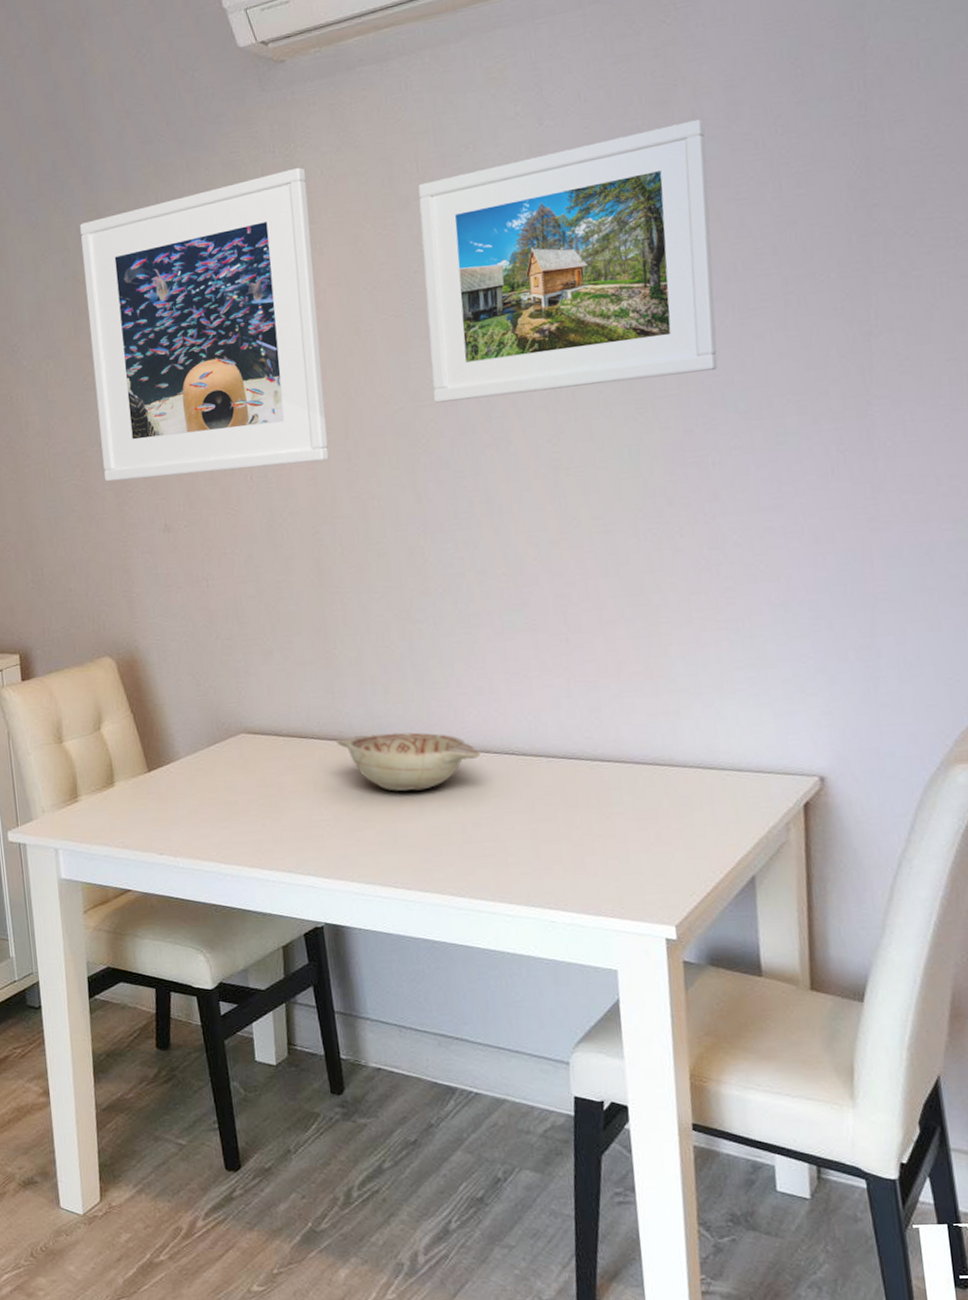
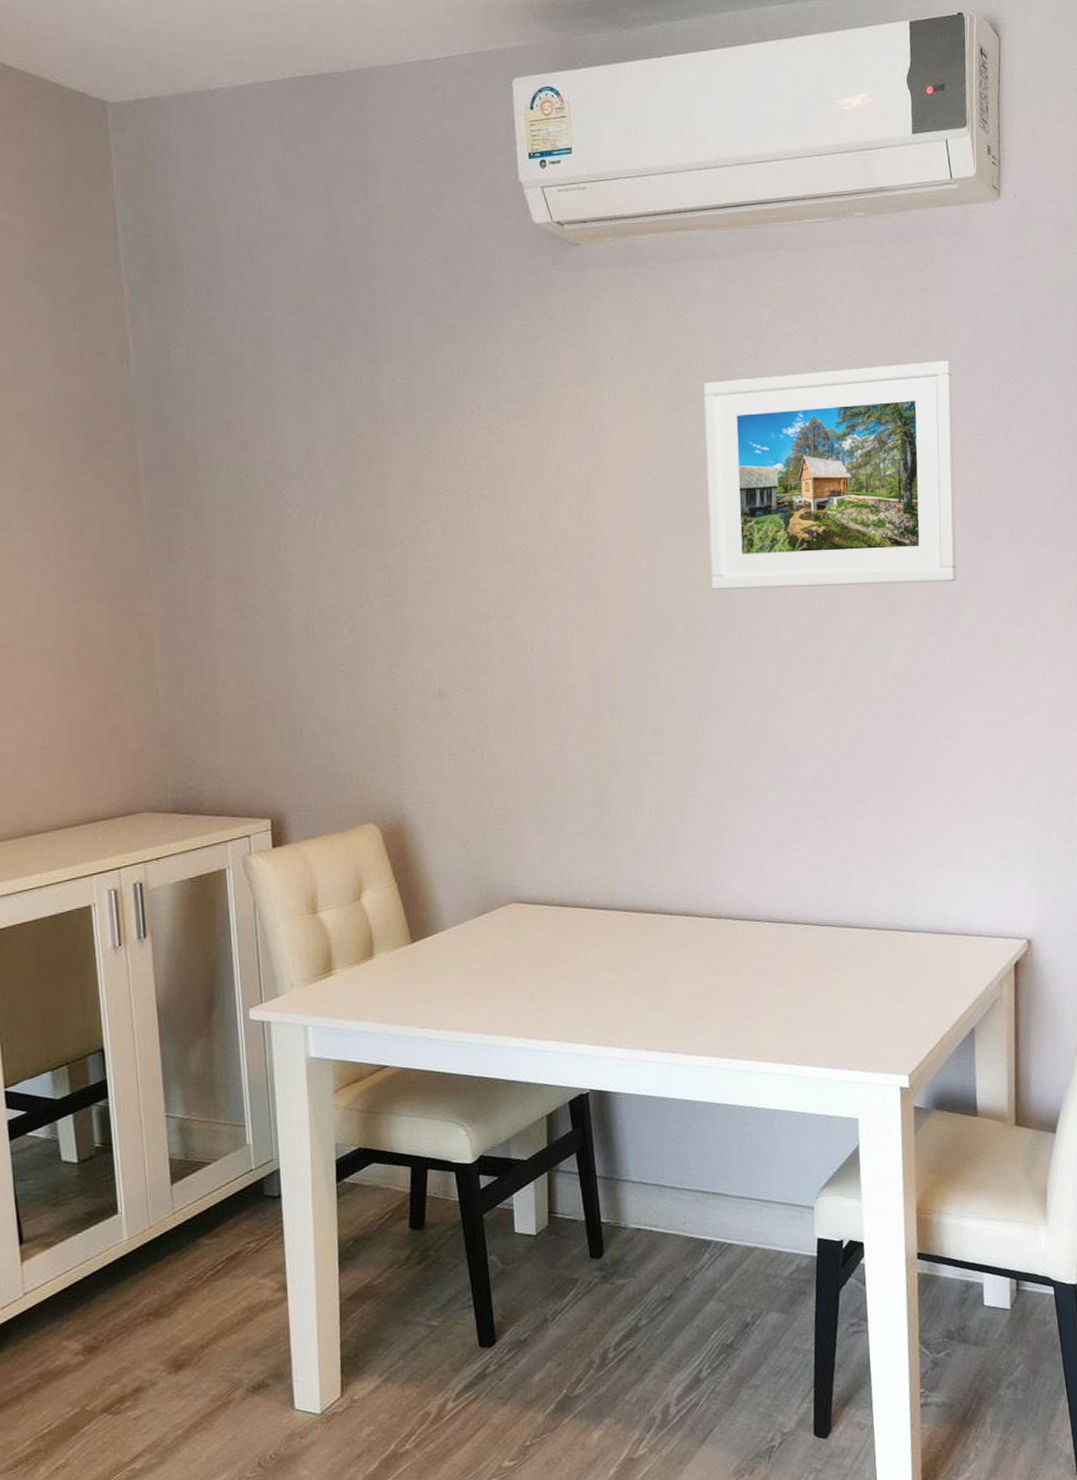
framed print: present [80,167,329,482] -> none [358,349,610,643]
decorative bowl: present [335,732,481,791] -> none [606,901,744,959]

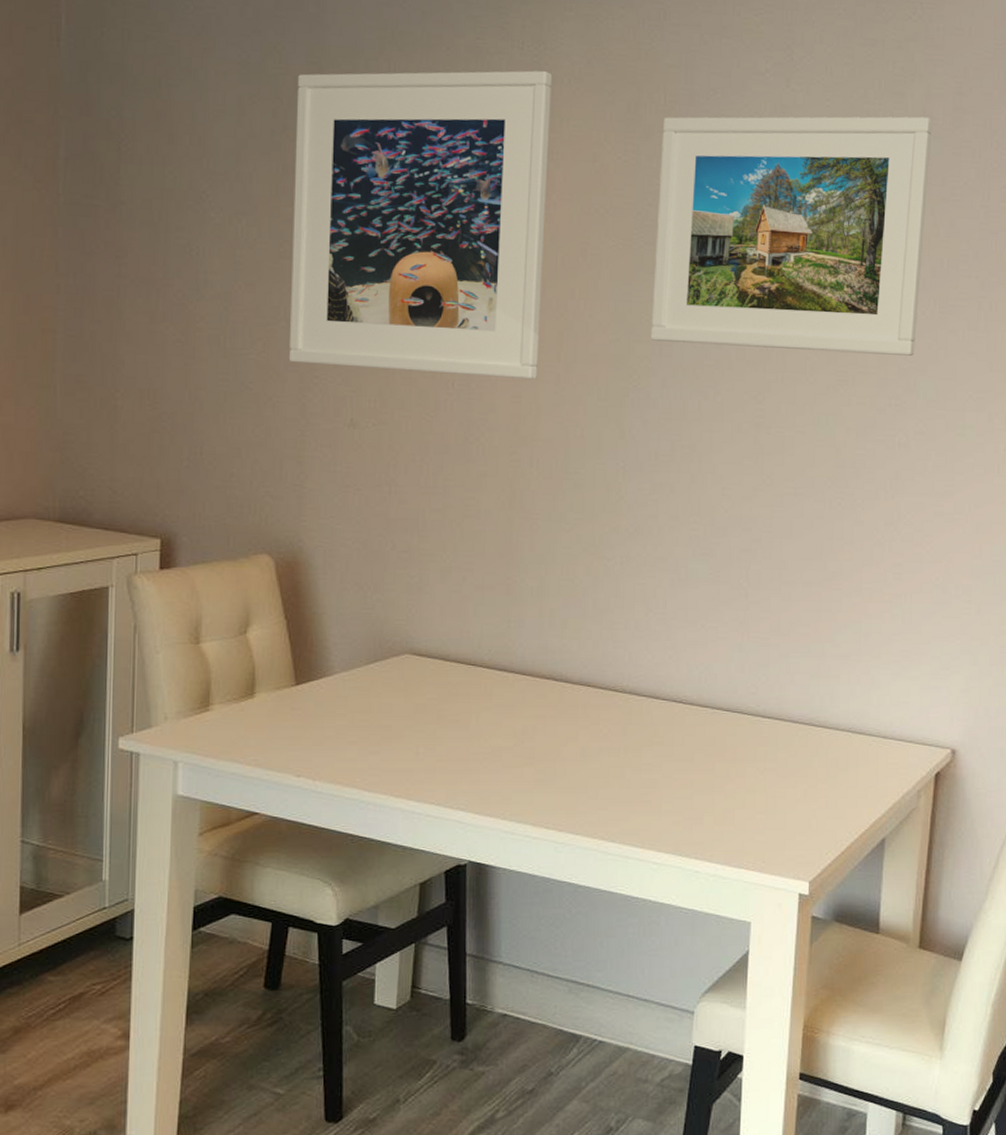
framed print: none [358,349,610,643] -> present [288,70,553,380]

